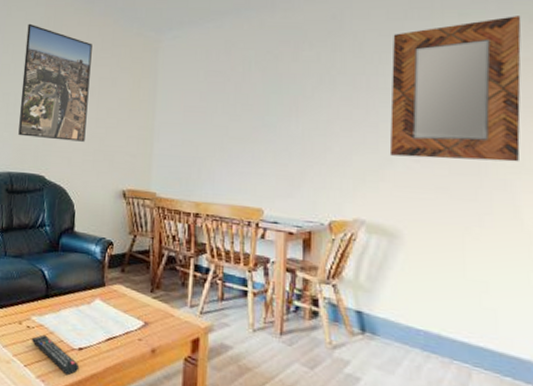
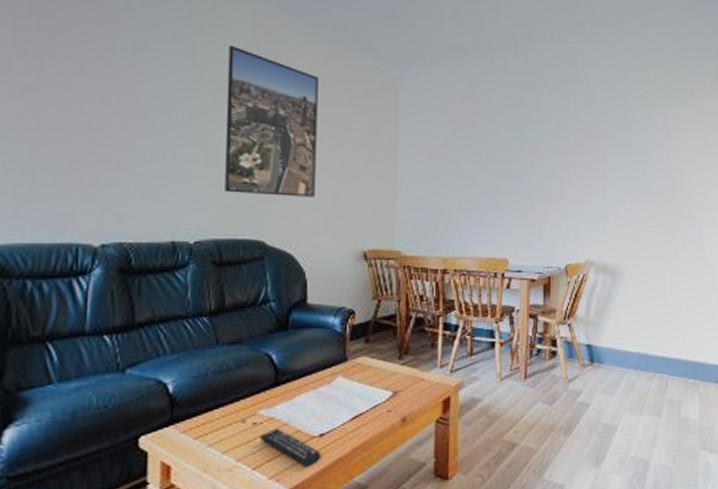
home mirror: present [389,16,521,162] -> none [613,73,709,201]

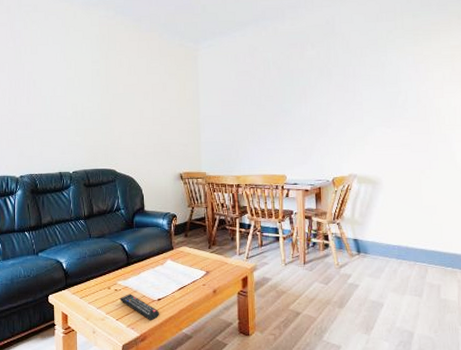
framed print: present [225,45,319,197] -> none [86,41,145,139]

